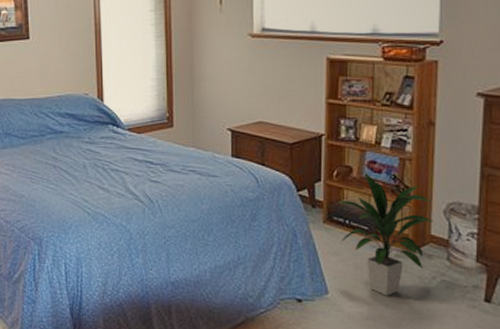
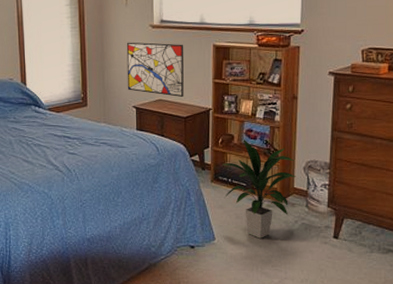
wall art: none [220,53,291,120] -> present [126,42,184,98]

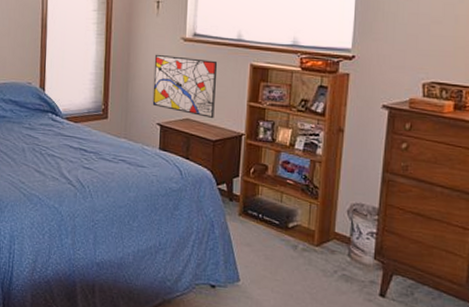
indoor plant: present [223,138,297,239] -> none [253,170,339,286]

